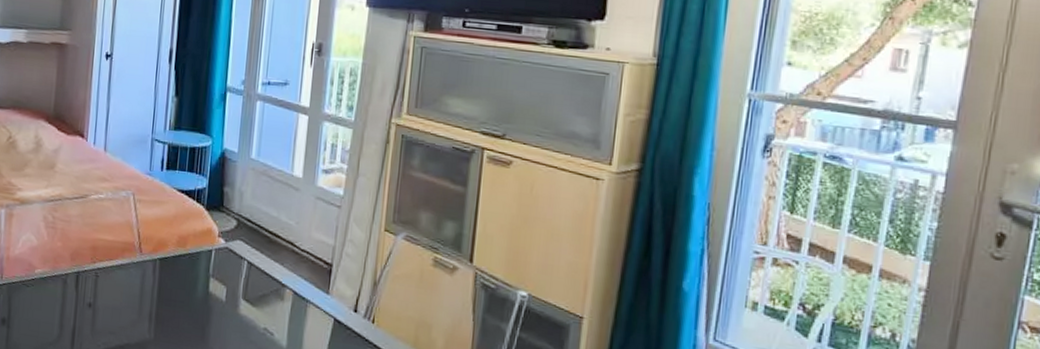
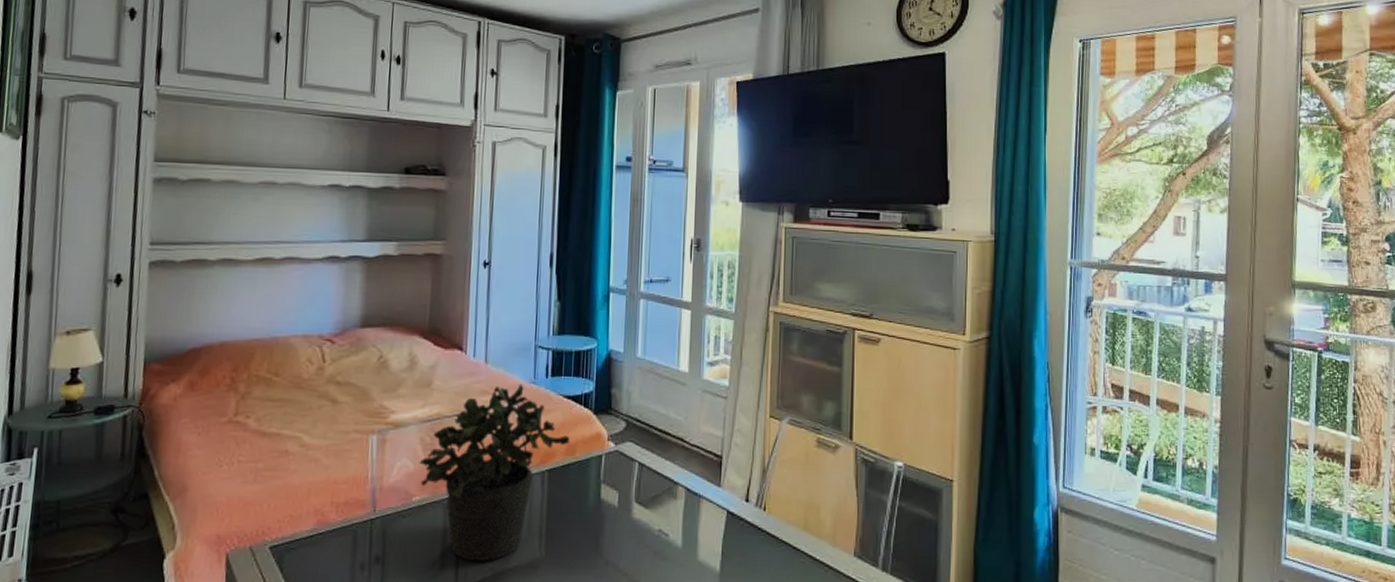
potted plant: none [42,174,182,336] -> present [419,383,570,561]

